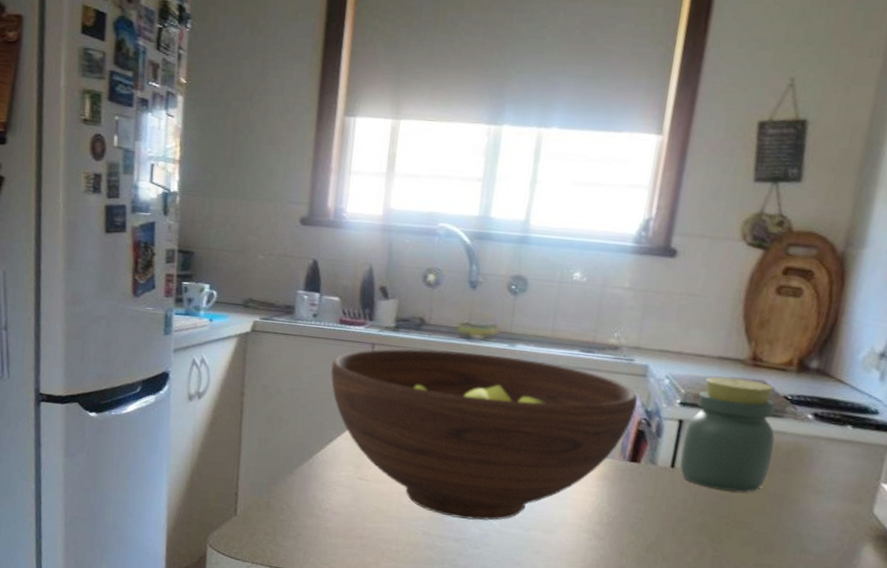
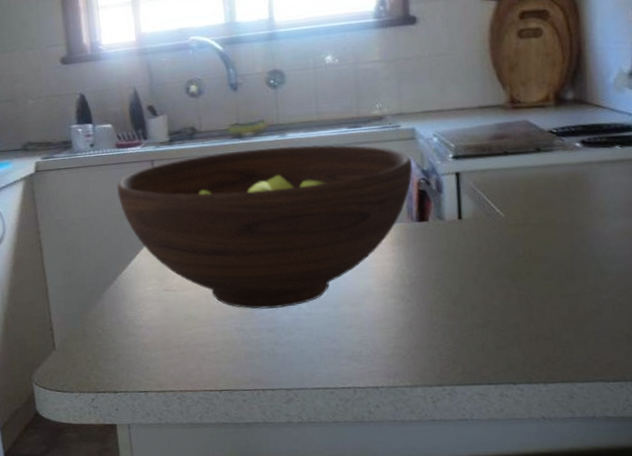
jar: present [680,376,775,492] -> none [464,122,552,232]

